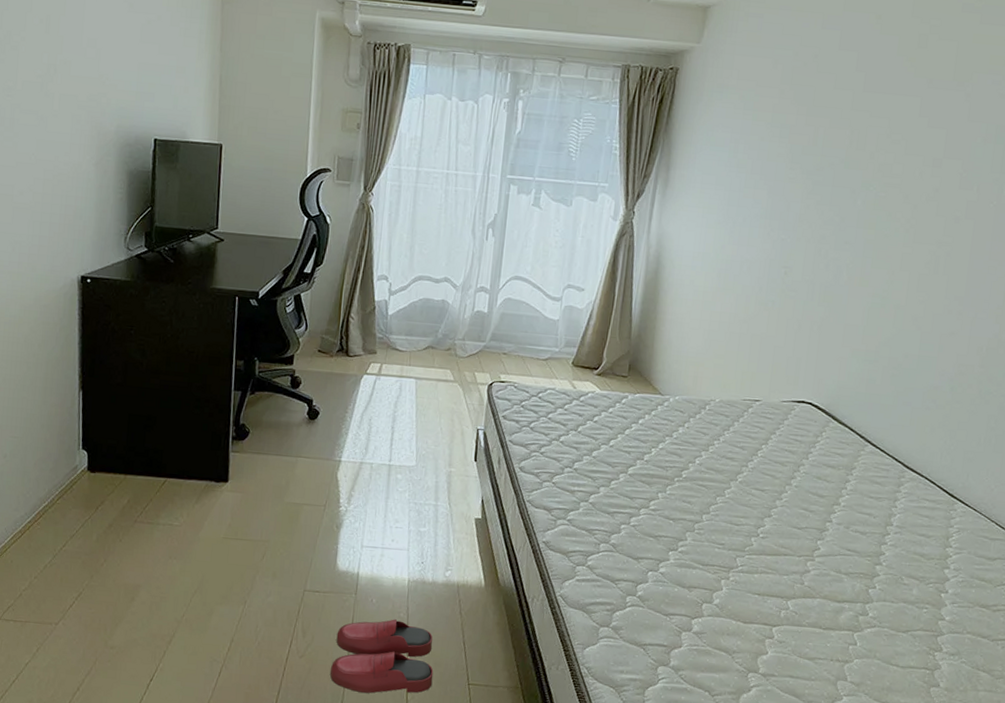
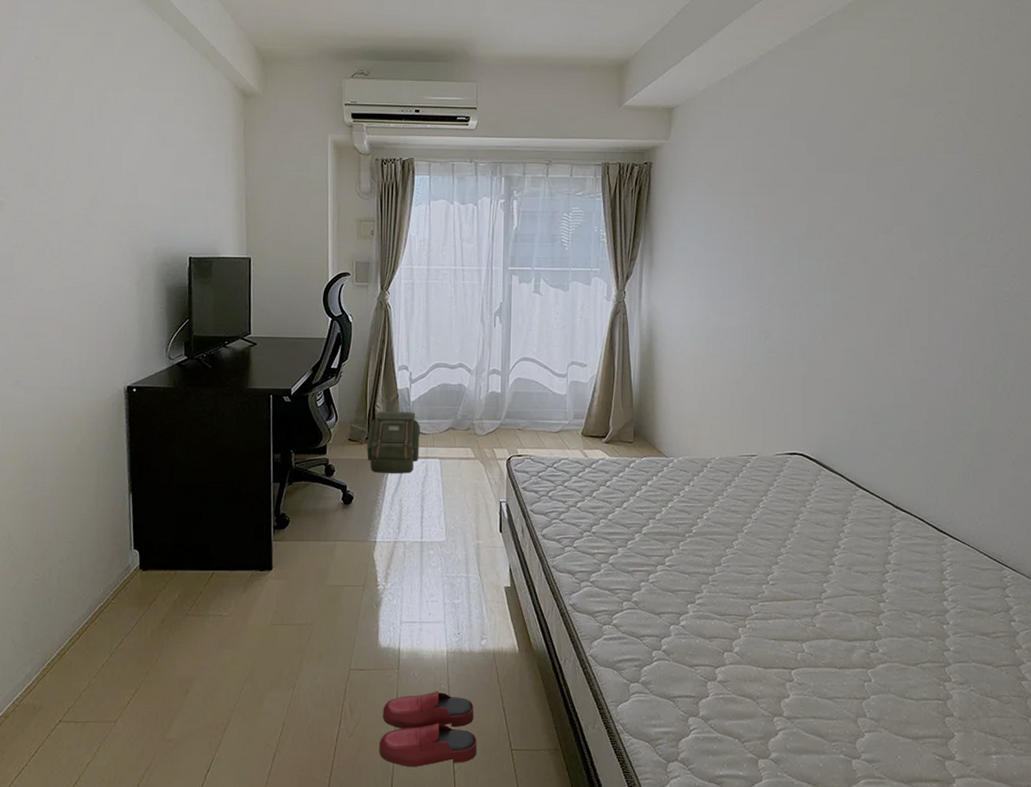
backpack: none [337,323,397,392] -> present [367,411,420,474]

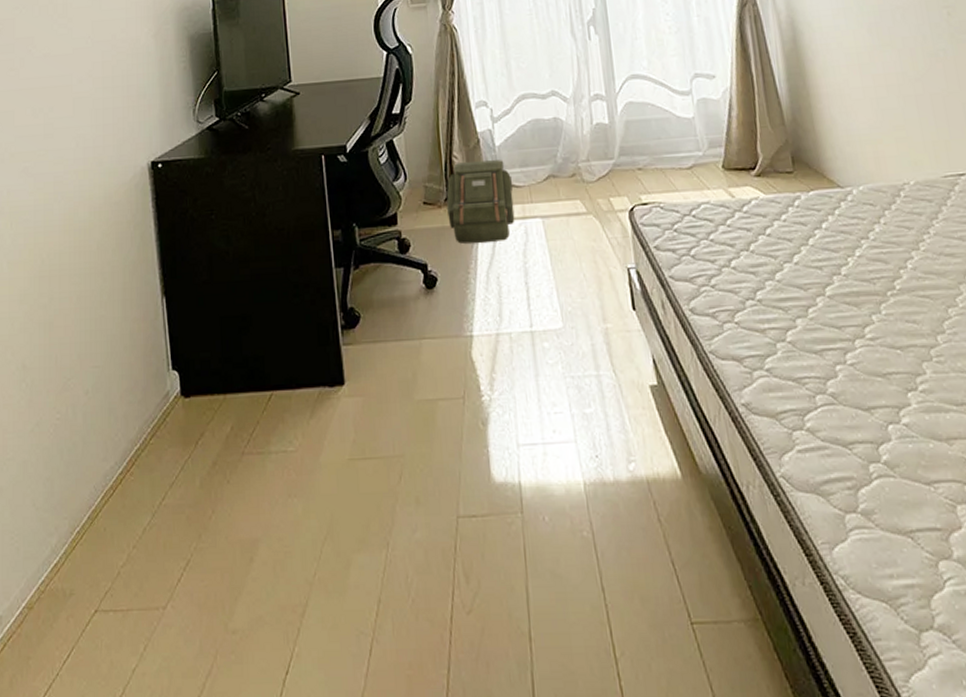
slippers: present [379,691,477,767] -> none [508,541,645,655]

